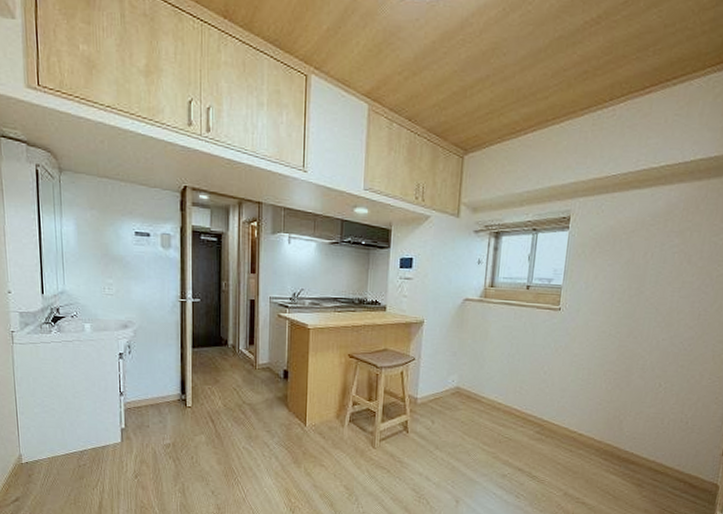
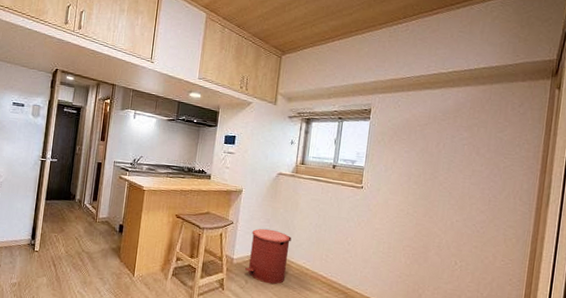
trash can: none [431,362,482,423] -> present [245,228,292,285]

